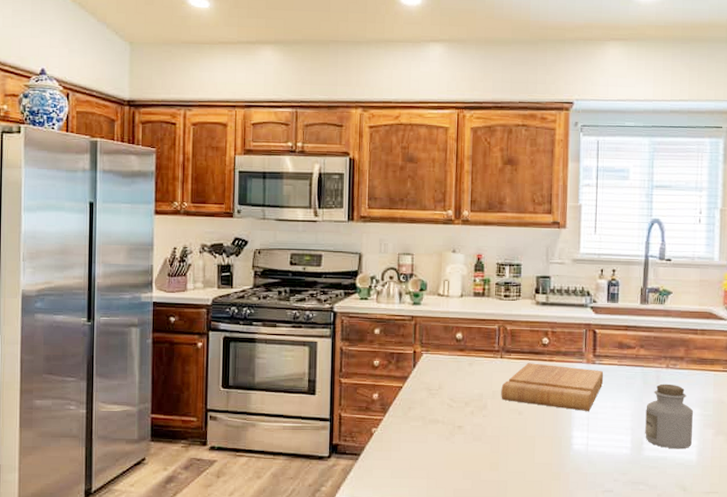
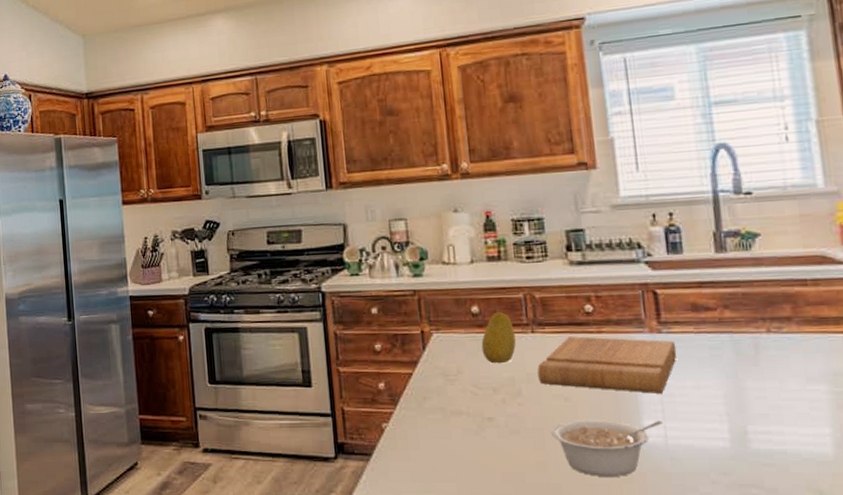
fruit: none [460,339,488,382] -> present [481,312,516,364]
legume: none [504,430,587,475] -> present [550,420,663,476]
jar: present [645,383,694,449] -> none [744,353,823,440]

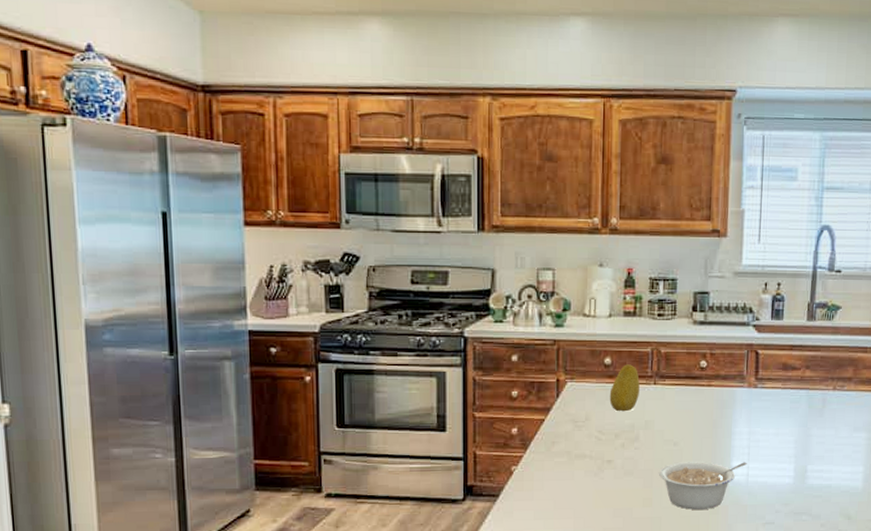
cutting board: present [537,336,677,394] -> none [654,389,767,439]

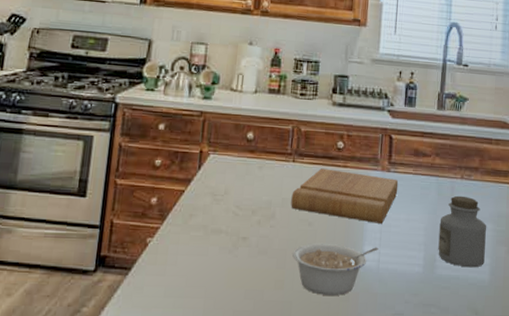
fruit: present [609,364,640,412] -> none [249,140,280,188]
cutting board: none [654,389,767,439] -> present [291,168,399,224]
jar: none [809,407,861,476] -> present [438,195,487,268]

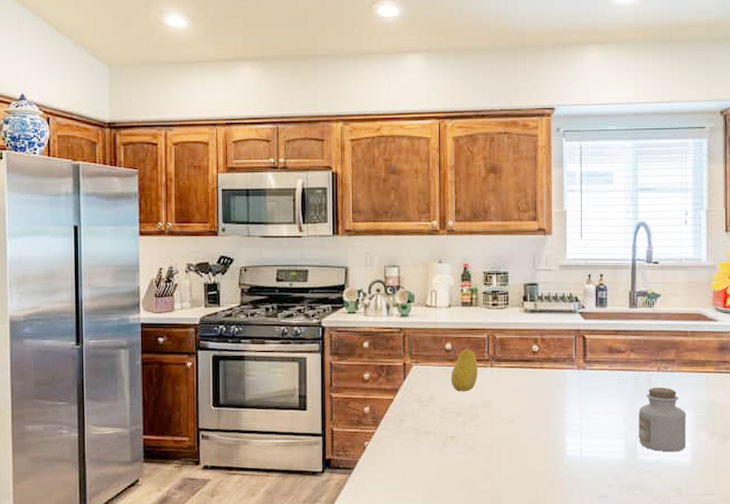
fruit: none [249,140,280,188] -> present [451,349,478,392]
cutting board: present [291,168,399,224] -> none [492,371,595,417]
legume: present [291,243,379,296] -> none [497,438,580,483]

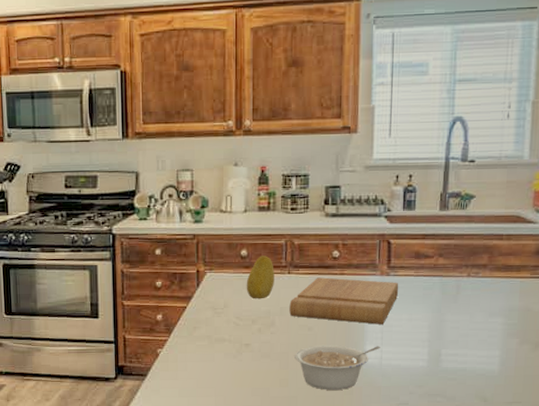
cutting board: none [492,371,595,417] -> present [289,277,399,325]
legume: none [497,438,580,483] -> present [293,345,380,390]
jar: present [638,387,687,452] -> none [443,293,497,360]

